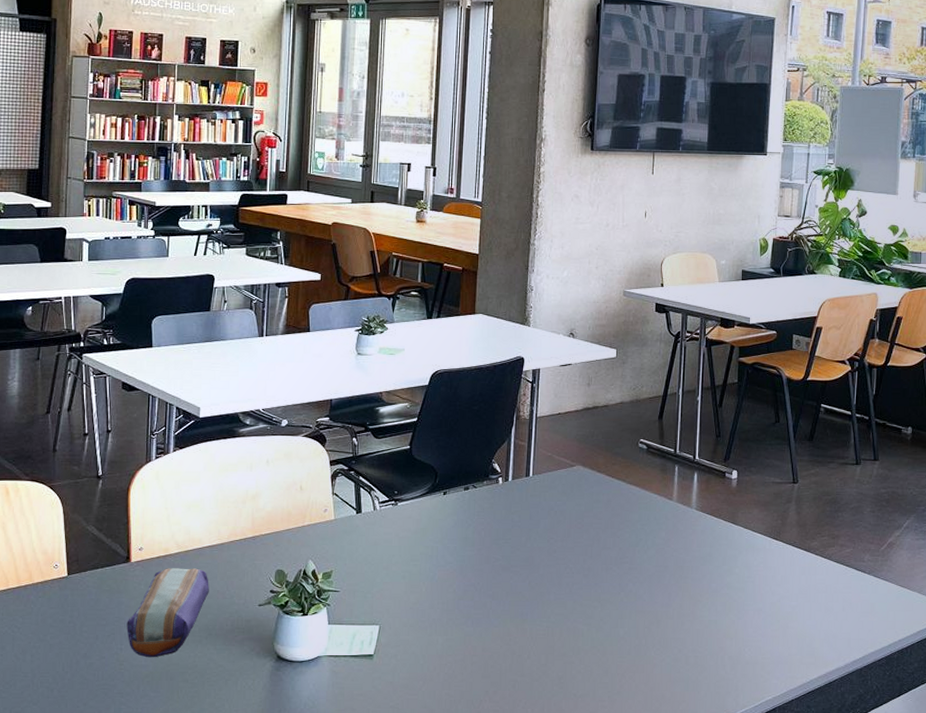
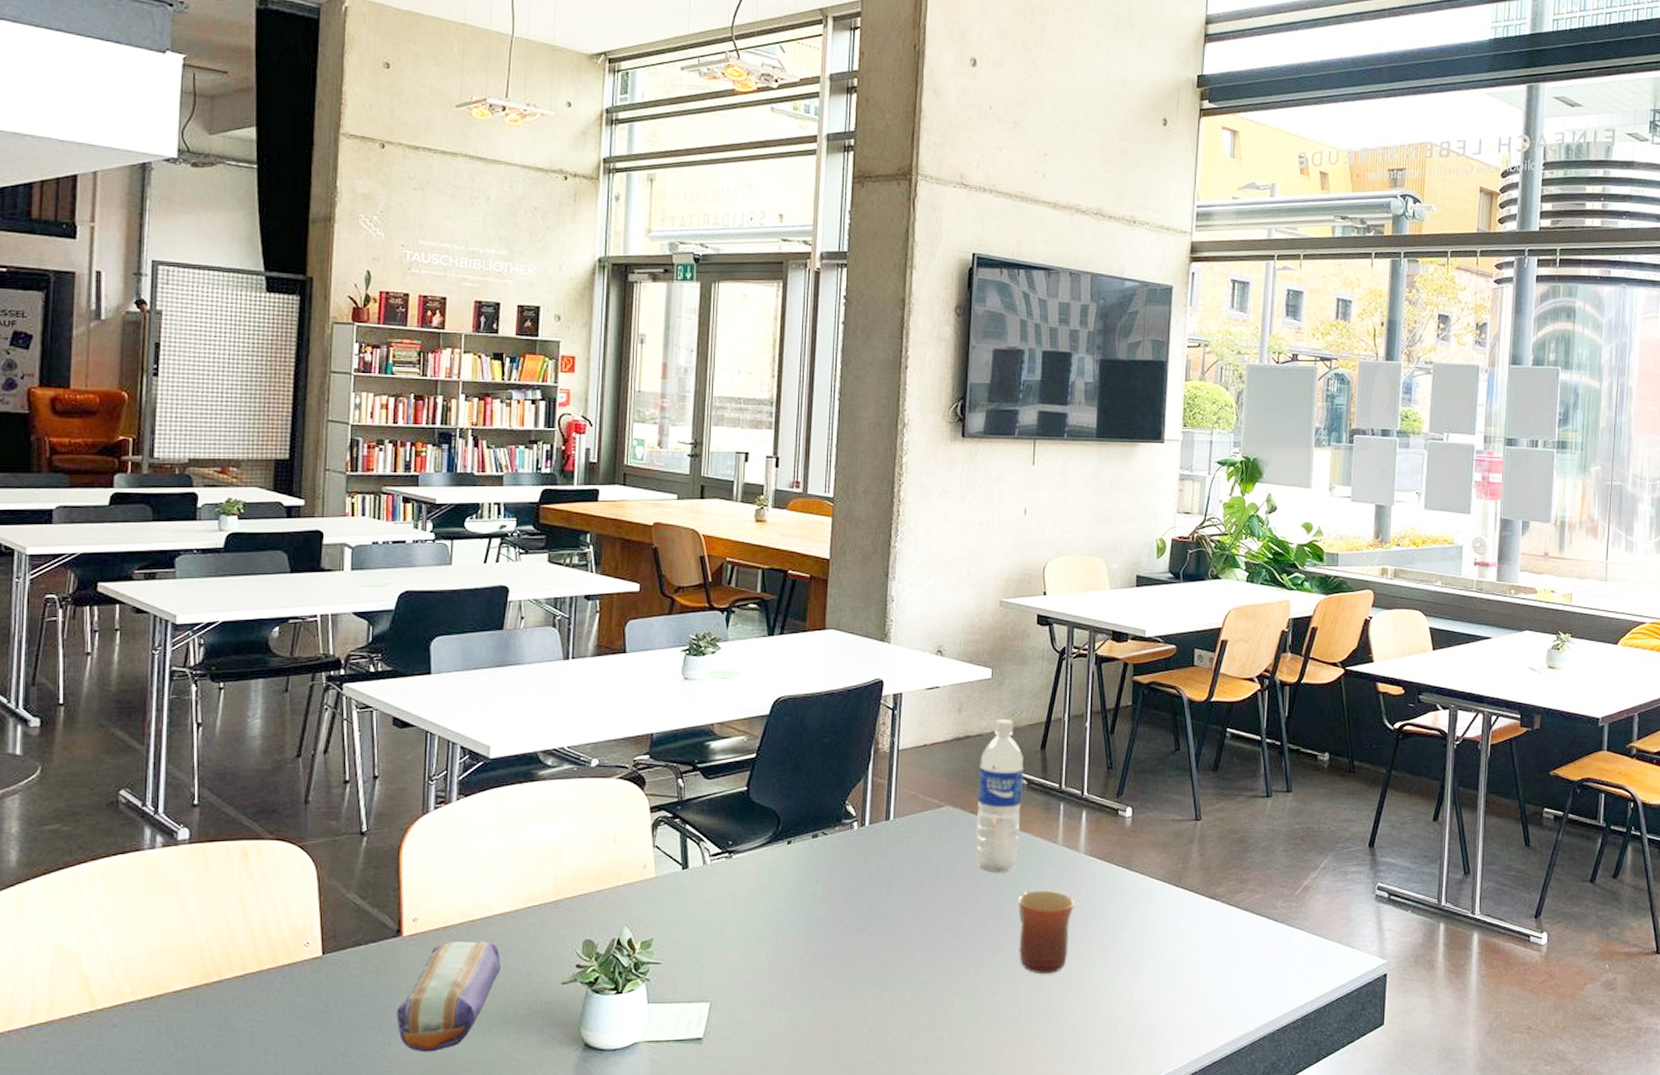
water bottle: none [602,393,644,523] -> present [975,719,1024,872]
mug: none [639,540,687,612] -> present [1018,890,1074,974]

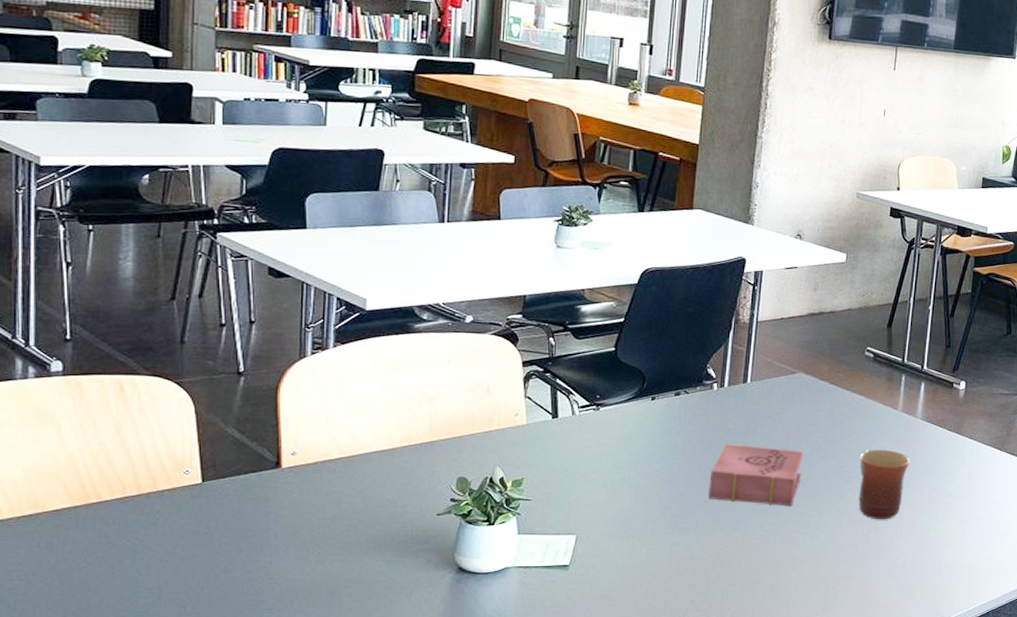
pencil case: present [396,941,501,1052] -> none [277,475,378,571]
book: none [852,891,955,961] -> present [708,444,804,506]
water bottle: present [975,719,1024,872] -> none [823,299,872,432]

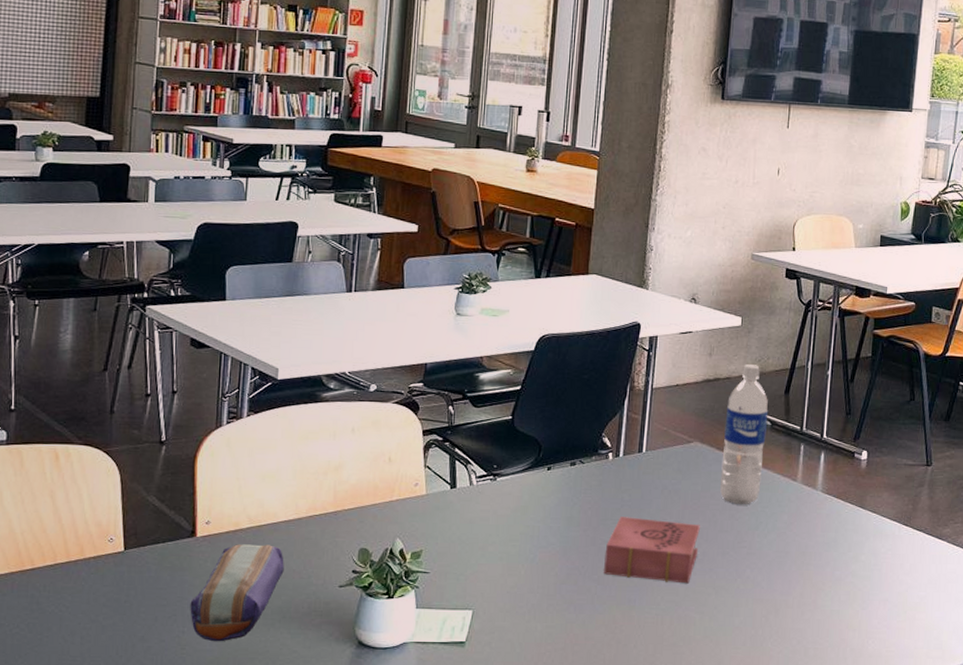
pencil case: none [277,475,378,571] -> present [190,544,284,642]
water bottle: none [823,299,872,432] -> present [720,364,769,504]
mug: present [858,449,910,520] -> none [757,523,810,600]

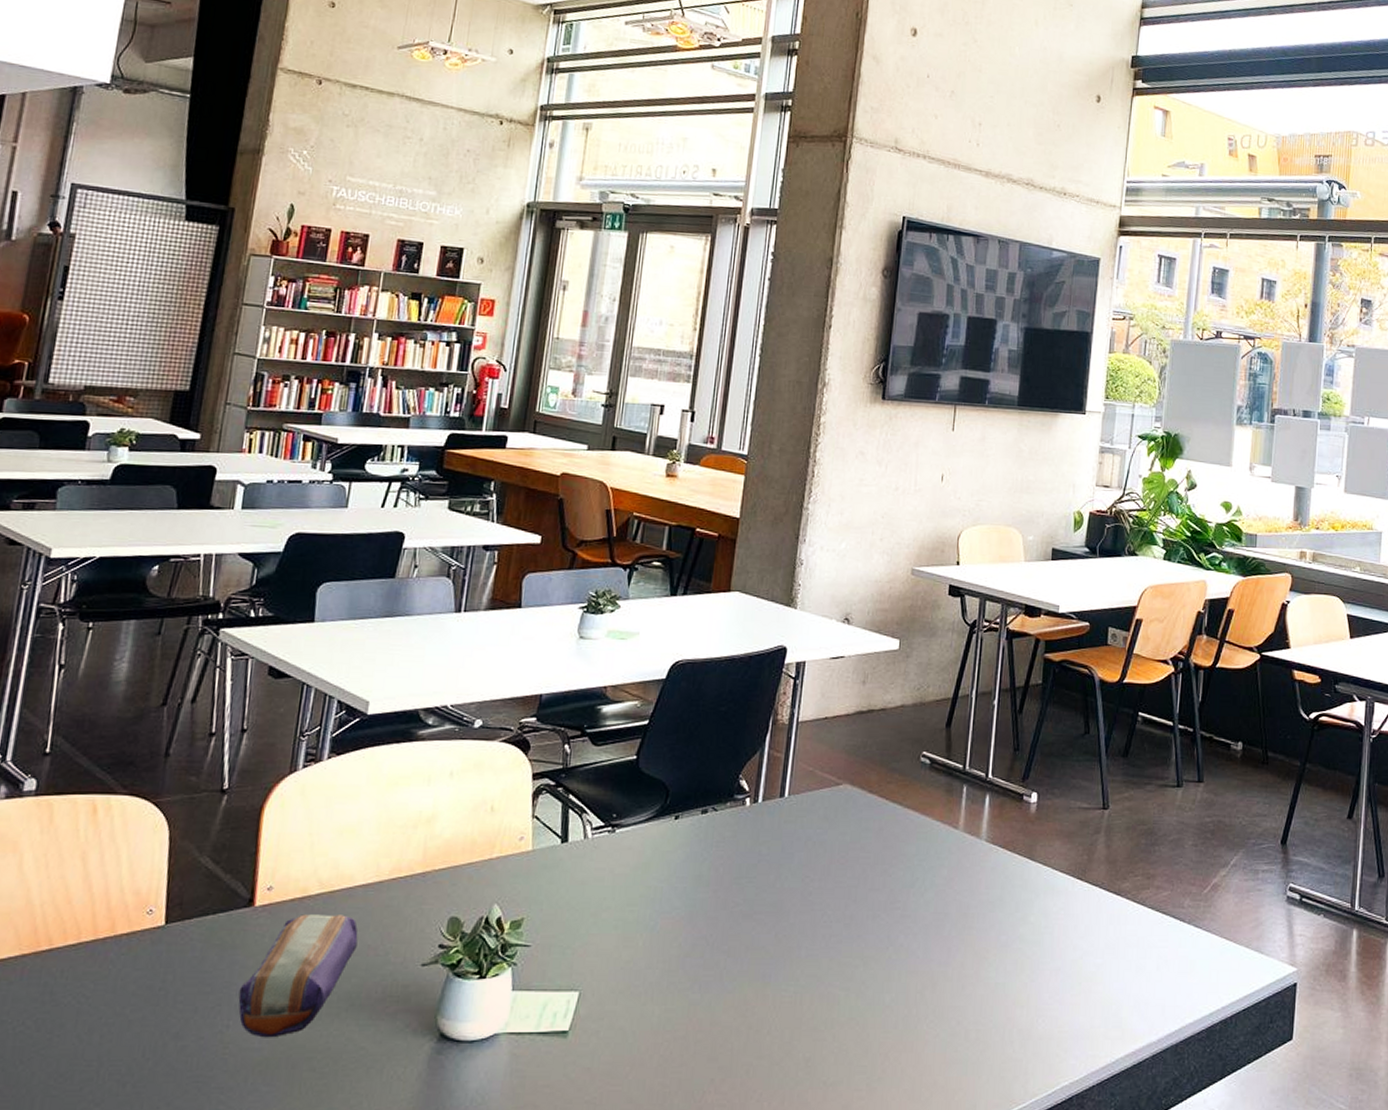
book: present [604,517,700,584] -> none [735,874,848,954]
water bottle: present [720,364,769,504] -> none [872,693,928,857]

